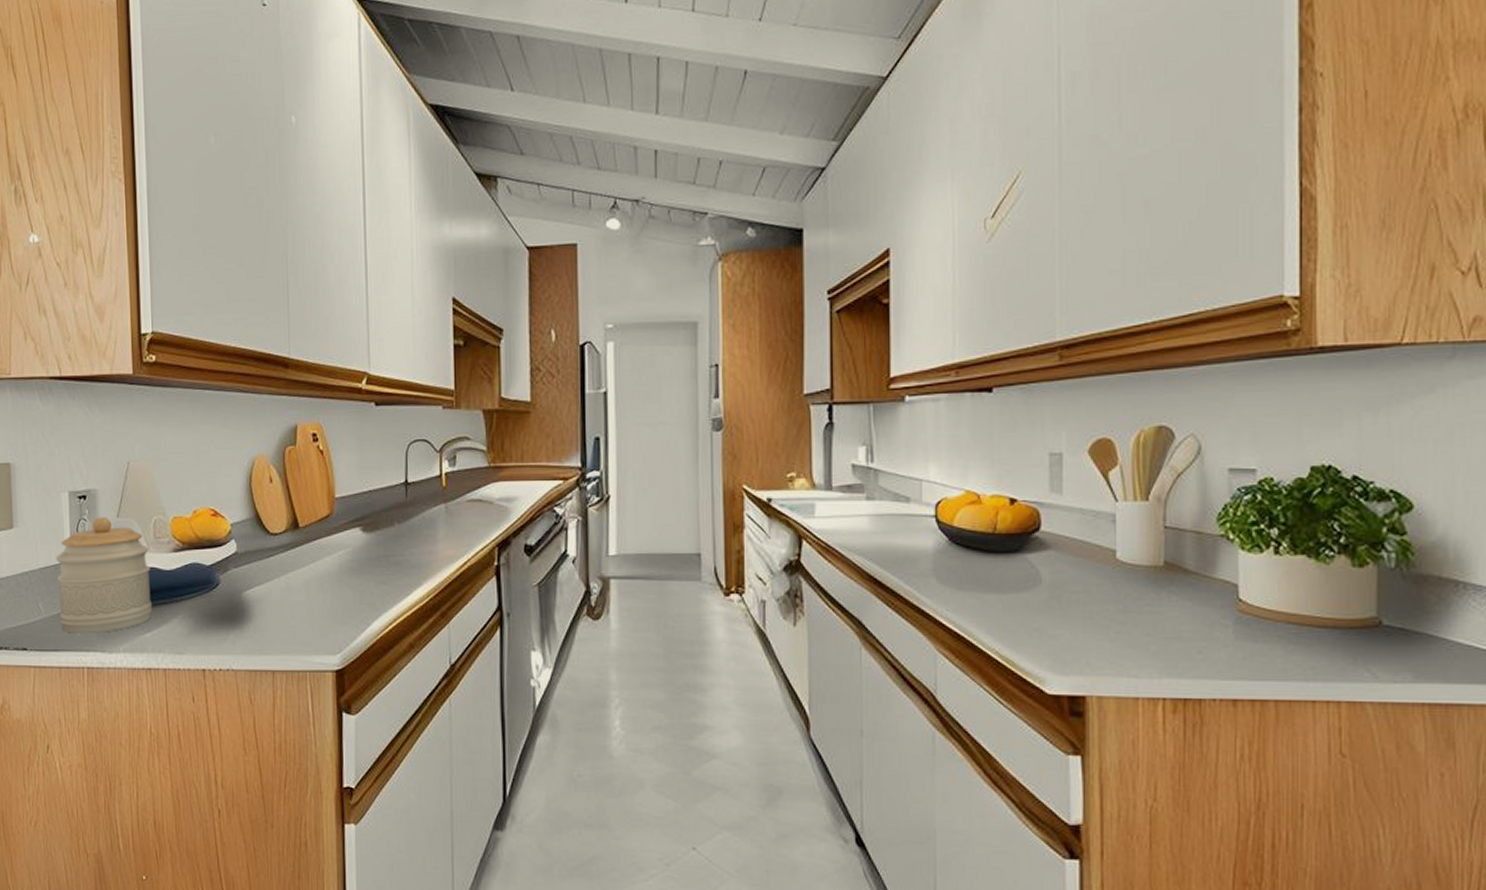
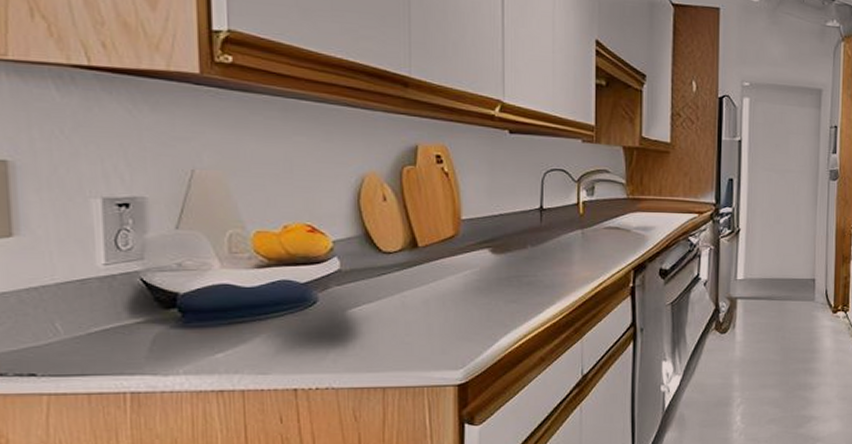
jar: present [55,517,153,634] -> none [81,228,226,356]

